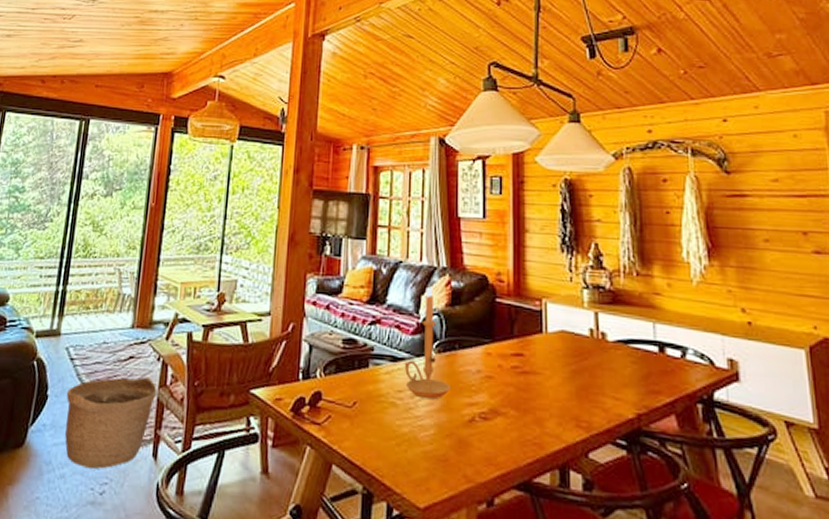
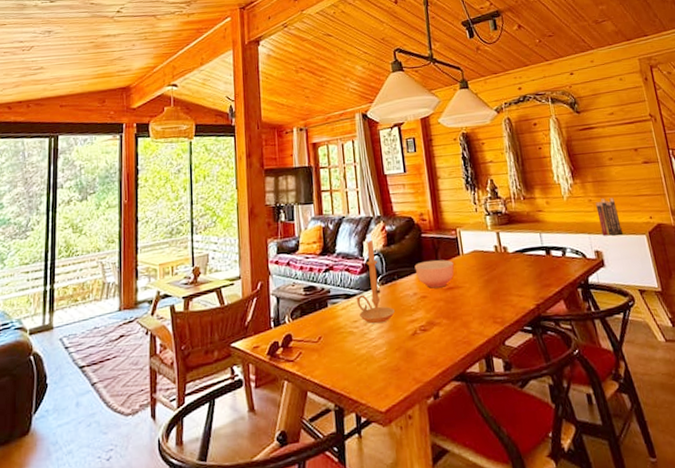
basket: present [65,376,157,469] -> none [64,350,149,440]
bowl: none [482,332,533,370] -> present [414,259,454,289]
books: none [737,291,771,343] -> present [595,198,623,236]

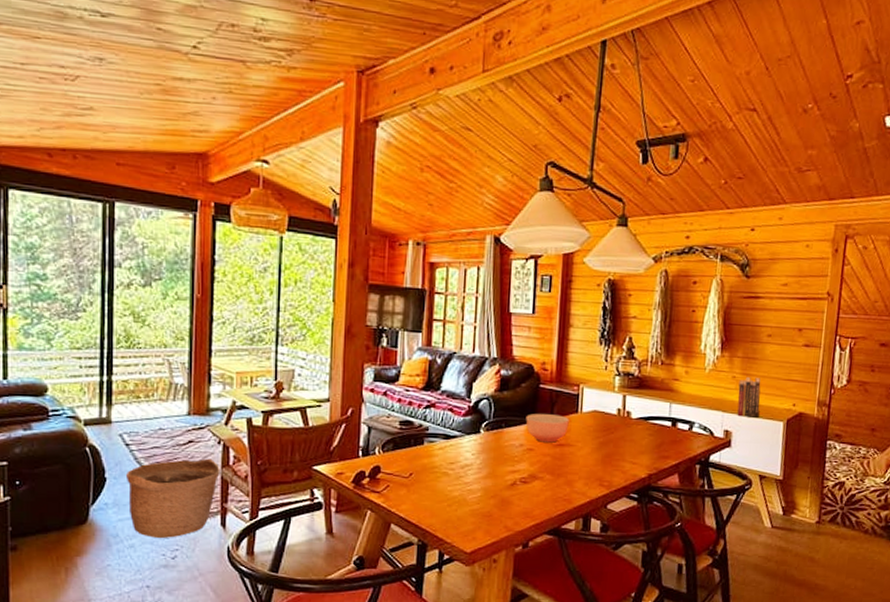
basket: none [64,350,149,440] -> present [125,458,220,538]
candle holder: present [356,233,395,324] -> none [456,374,496,469]

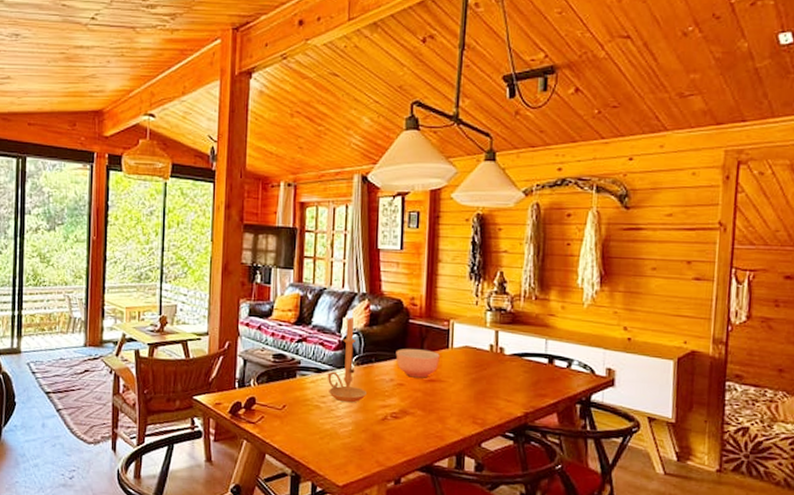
basket: present [125,458,220,538] -> none [32,386,112,459]
candle holder: none [456,374,496,469] -> present [327,310,367,403]
books: present [737,377,761,418] -> none [620,313,646,356]

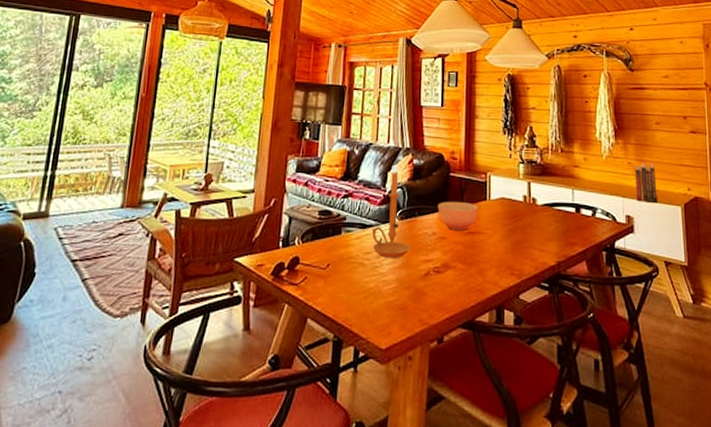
books: none [620,313,646,356] -> present [635,163,657,202]

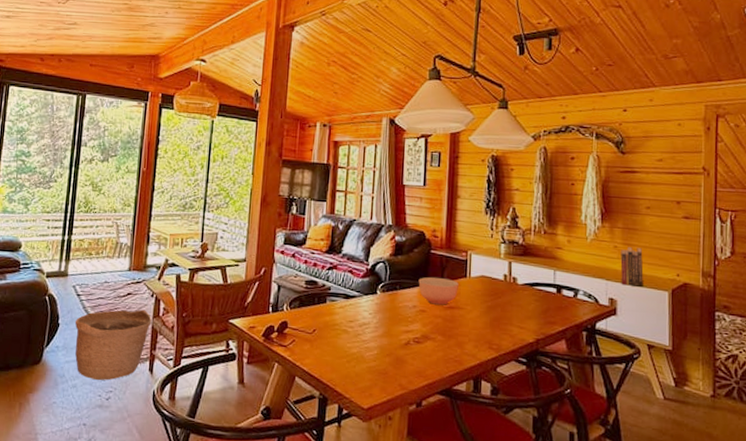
basket: none [52,251,146,337] -> present [75,309,152,381]
candle holder: present [371,164,410,259] -> none [355,240,391,328]

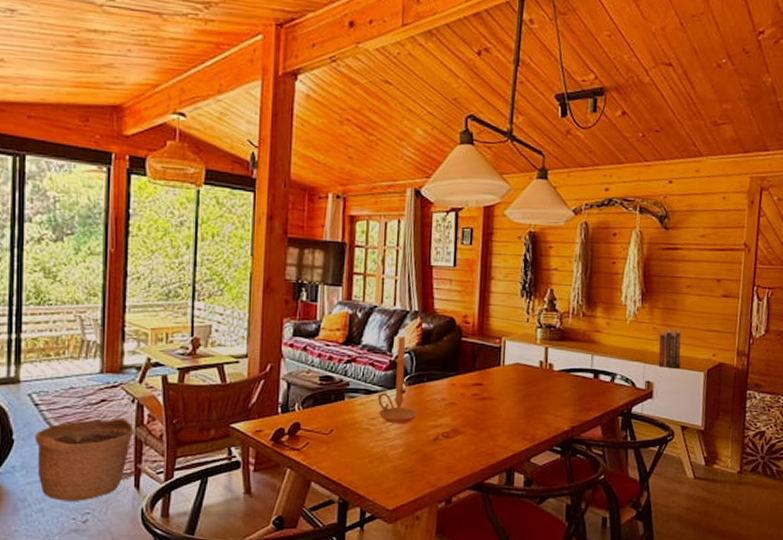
candle holder: none [355,240,391,328] -> present [377,328,418,424]
bowl: present [418,276,459,305] -> none [447,366,492,396]

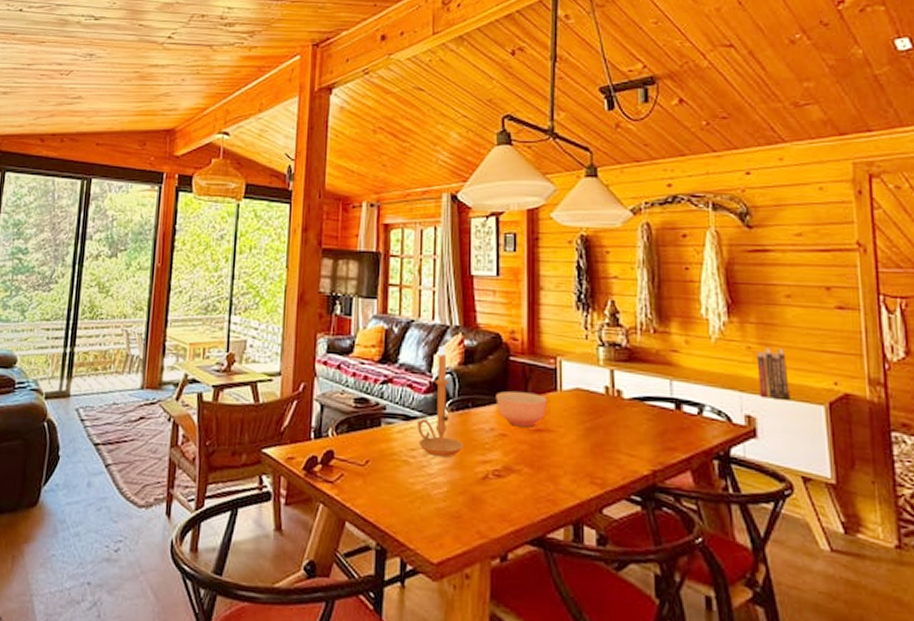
basket: present [34,417,134,501] -> none [77,437,169,527]
bowl: none [447,366,492,396] -> present [495,390,547,427]

